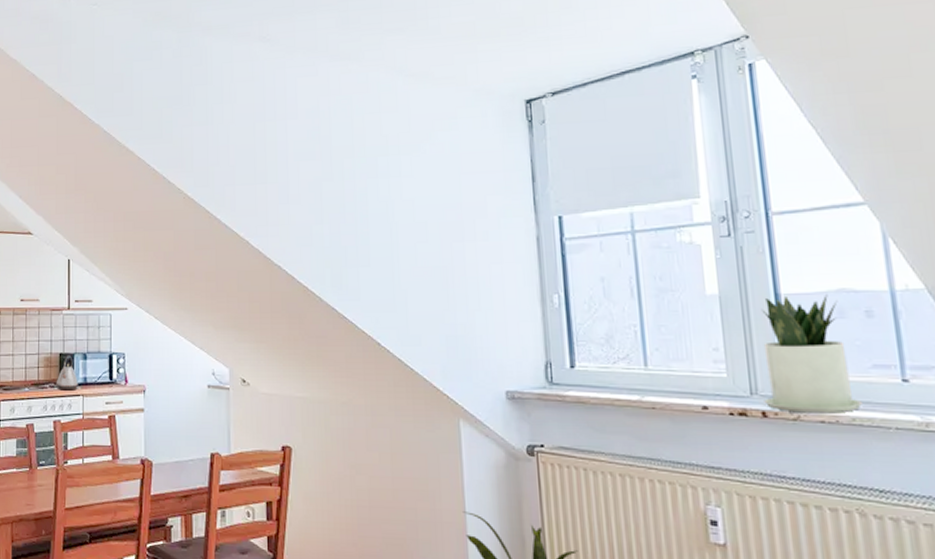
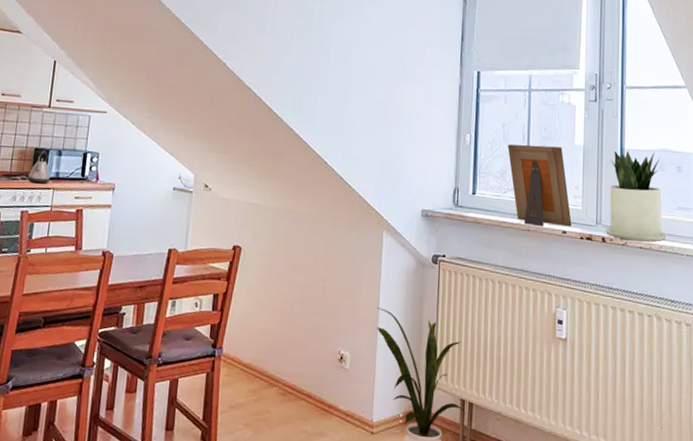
framed picture: none [611,300,715,401] -> present [508,144,572,227]

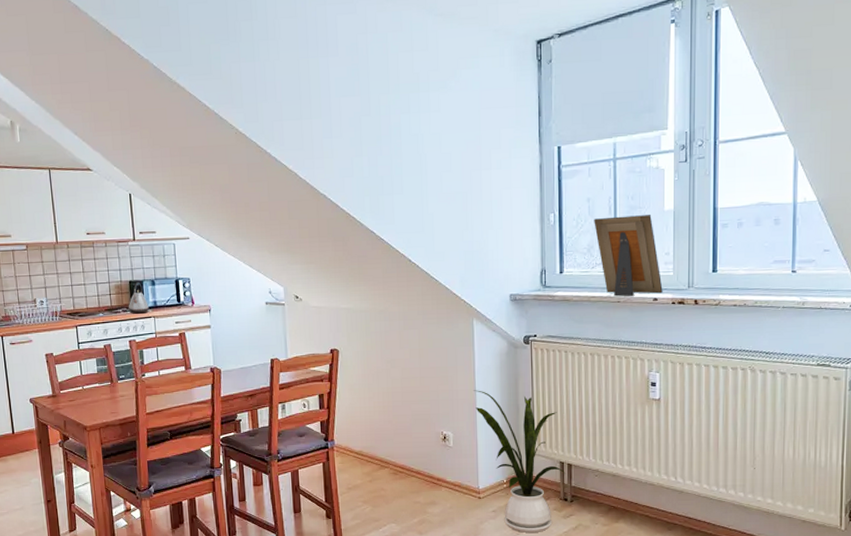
planter: present [604,151,669,242] -> none [697,207,764,300]

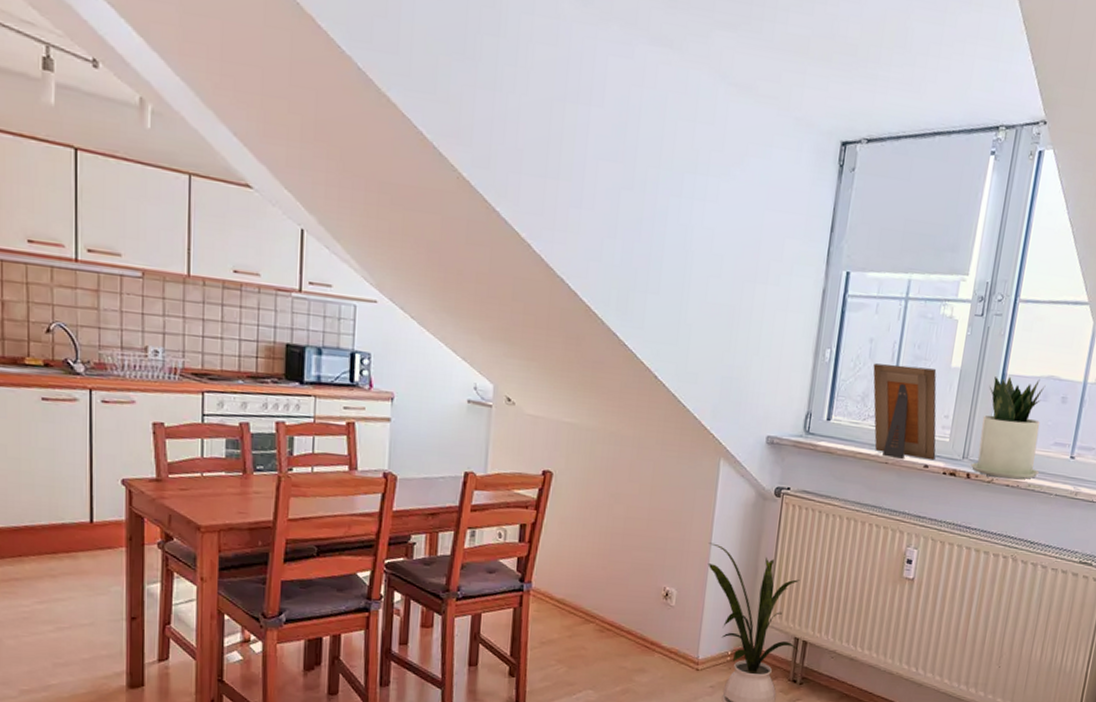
kettle: present [128,282,149,315] -> none [280,347,309,391]
planter: none [697,207,764,300] -> present [971,377,1046,480]

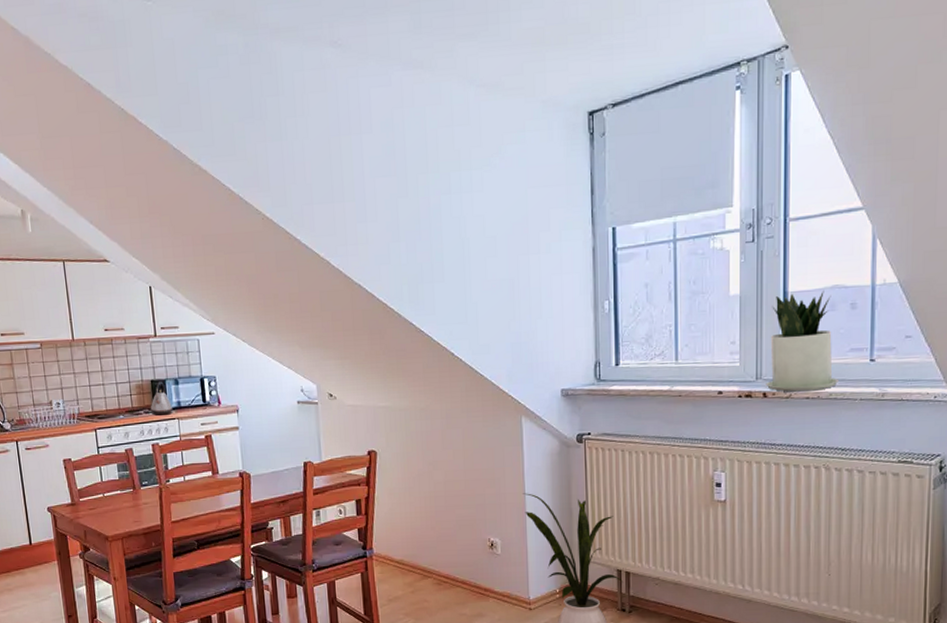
kettle: none [280,347,309,391] -> present [150,381,172,417]
framed picture: present [873,363,937,461] -> none [652,300,728,390]

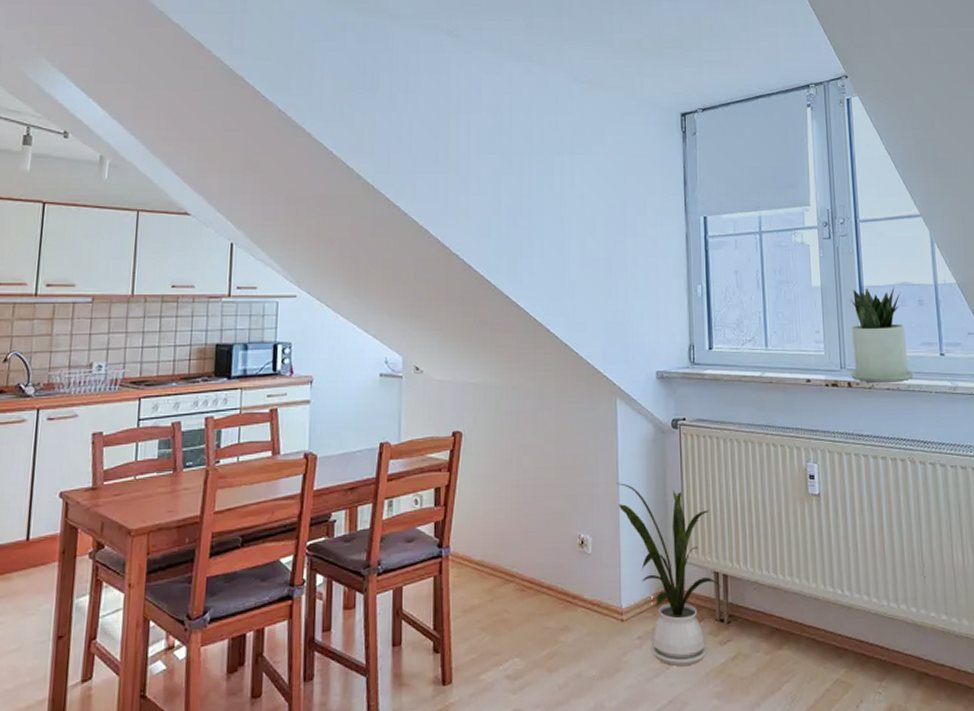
kettle: present [150,381,172,417] -> none [210,346,236,386]

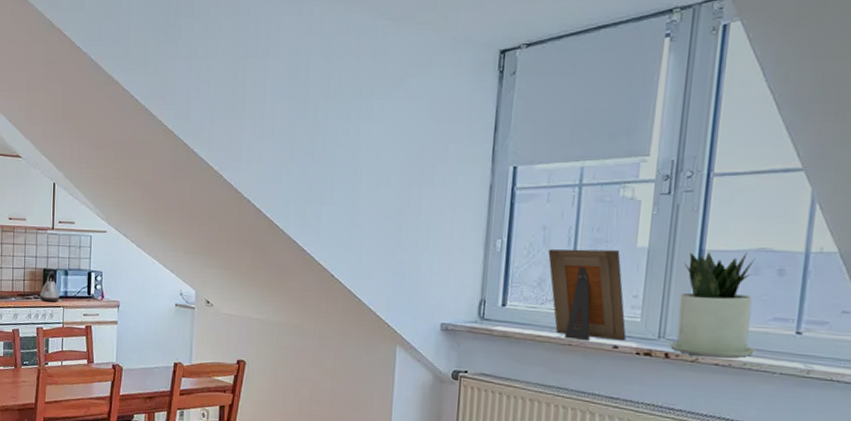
kettle: none [210,346,236,386] -> present [39,271,59,303]
framed picture: none [742,290,816,377] -> present [548,249,626,341]

